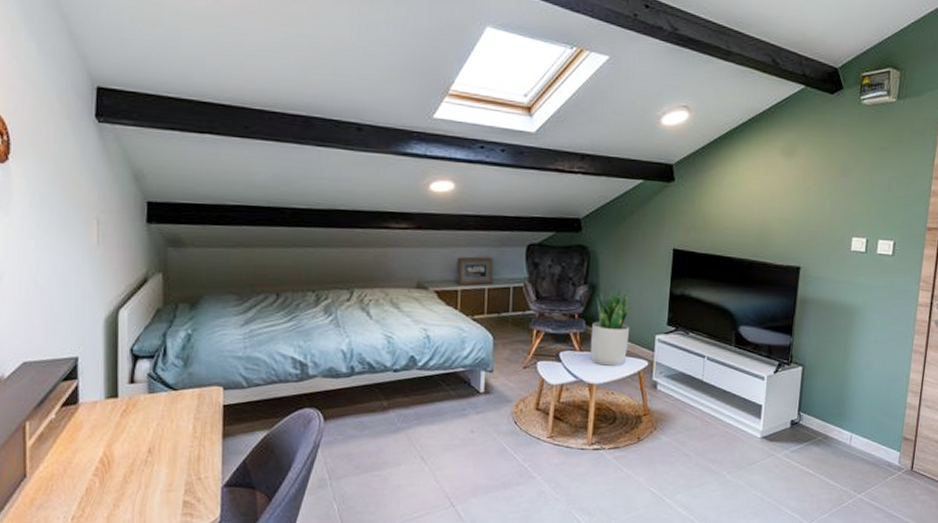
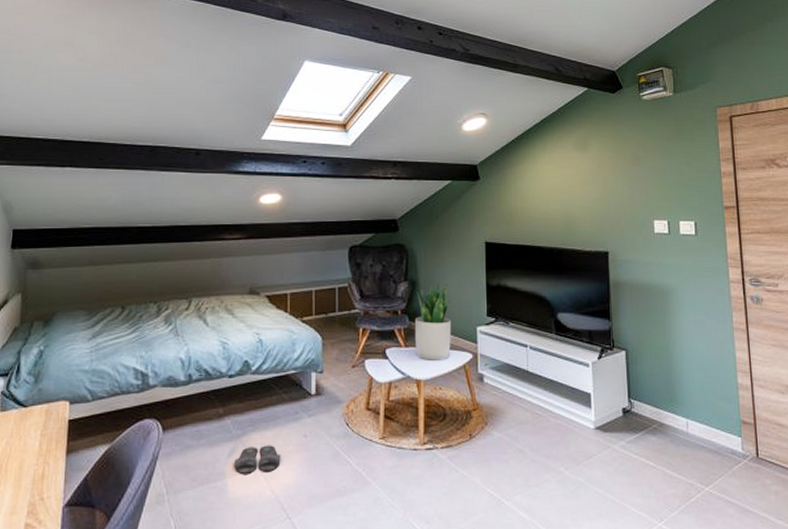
slippers: none [399,438,447,466] -> present [234,445,281,475]
picture frame: present [457,257,494,285] -> none [286,261,319,289]

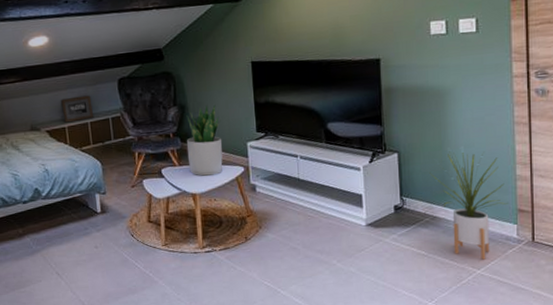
slippers: present [234,445,281,475] -> none [38,256,77,281]
picture frame: none [286,261,319,289] -> present [61,95,93,123]
house plant: none [656,353,733,475] -> present [429,151,509,260]

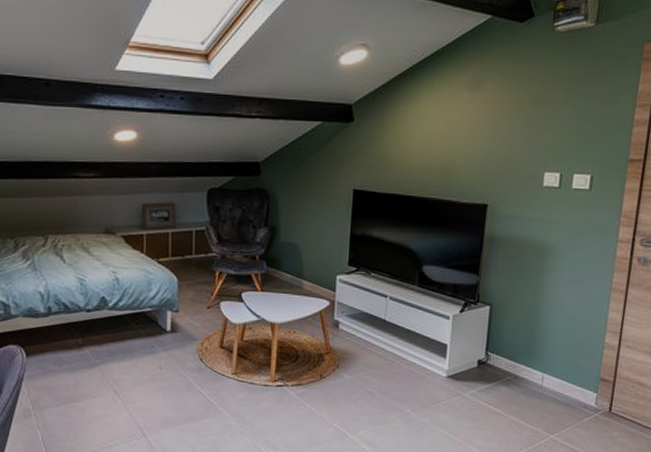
planter: present [186,104,223,176] -> none [271,230,312,306]
house plant: present [429,151,509,260] -> none [519,310,593,425]

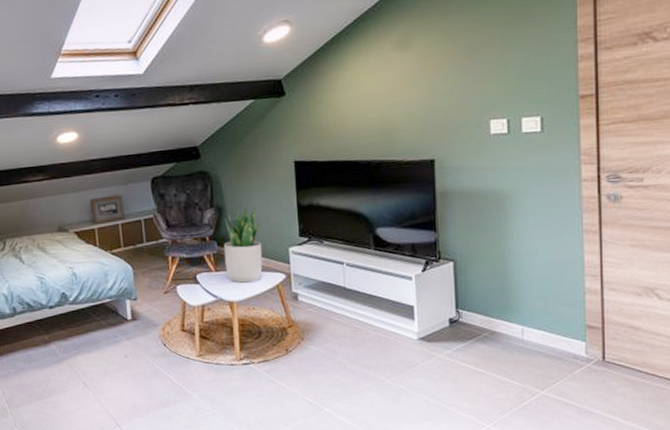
planter: none [271,230,312,306] -> present [223,206,263,283]

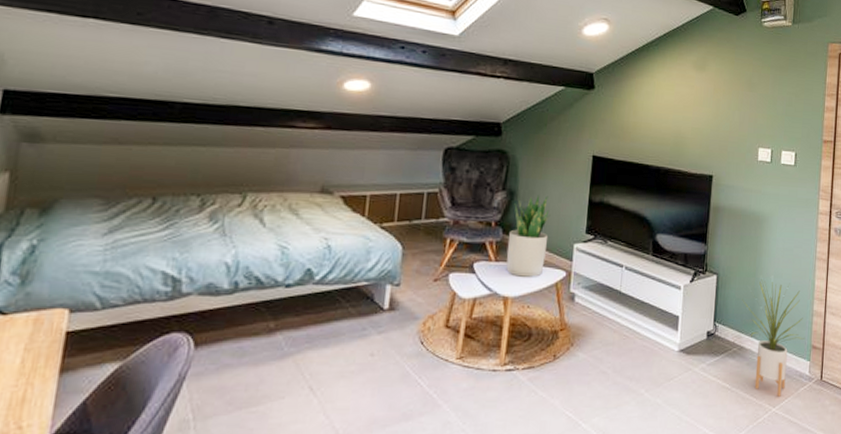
picture frame: present [91,195,125,224] -> none [367,160,408,190]
house plant: none [488,260,577,380] -> present [742,279,805,397]

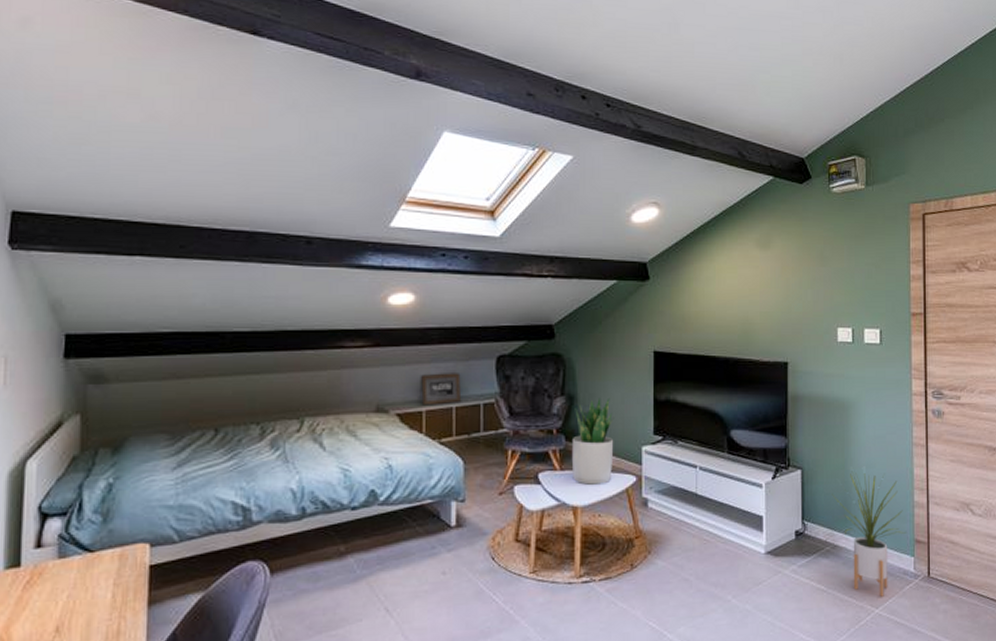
picture frame: none [367,160,408,190] -> present [421,373,461,405]

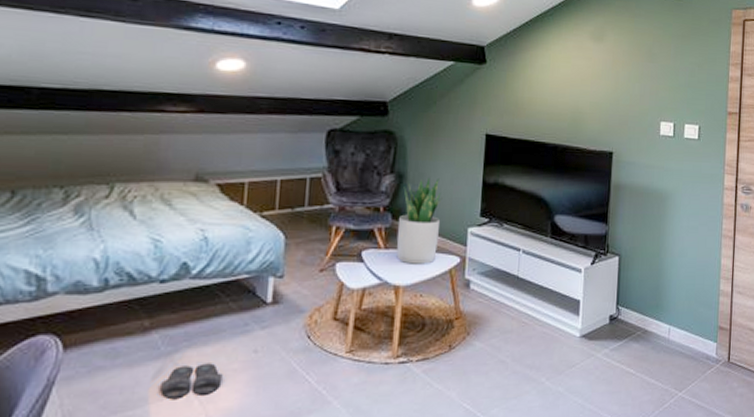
slippers: none [359,585,415,620] -> present [160,363,223,400]
picture frame: present [421,373,461,405] -> none [245,144,288,177]
house plant: present [832,471,907,597] -> none [646,259,712,381]

